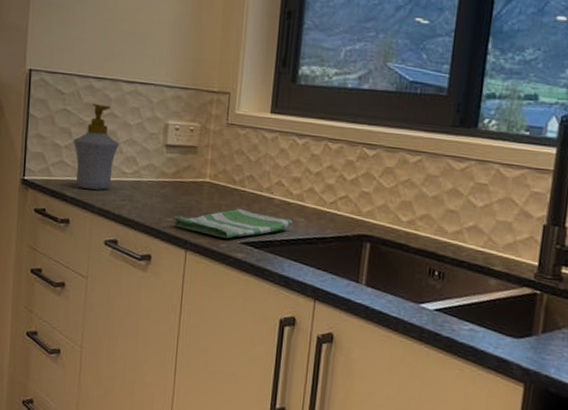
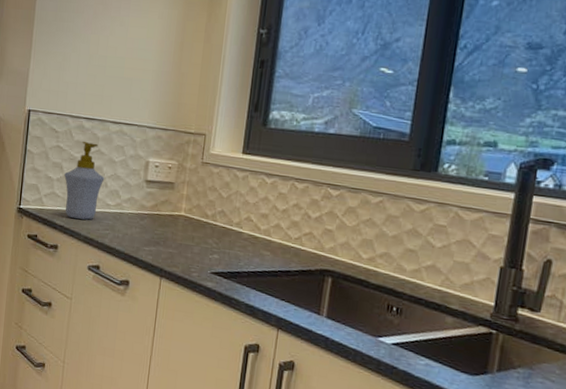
dish towel: present [172,208,293,239] -> none [150,241,260,269]

